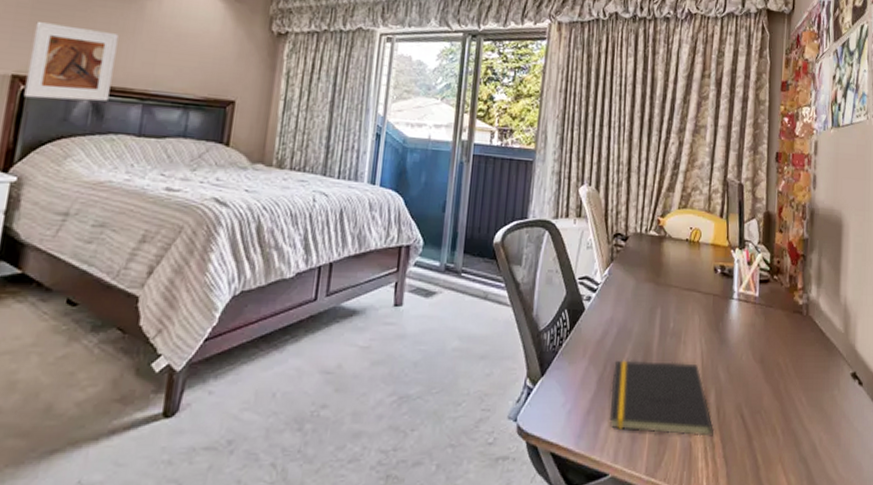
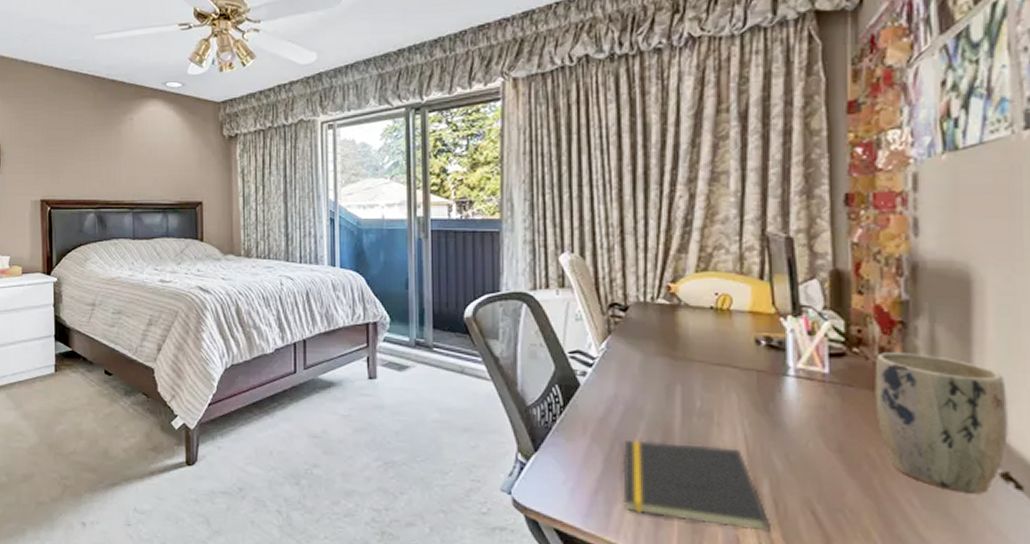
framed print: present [23,21,119,101] -> none [49,155,107,216]
plant pot: none [784,279,857,390] -> present [874,352,1008,494]

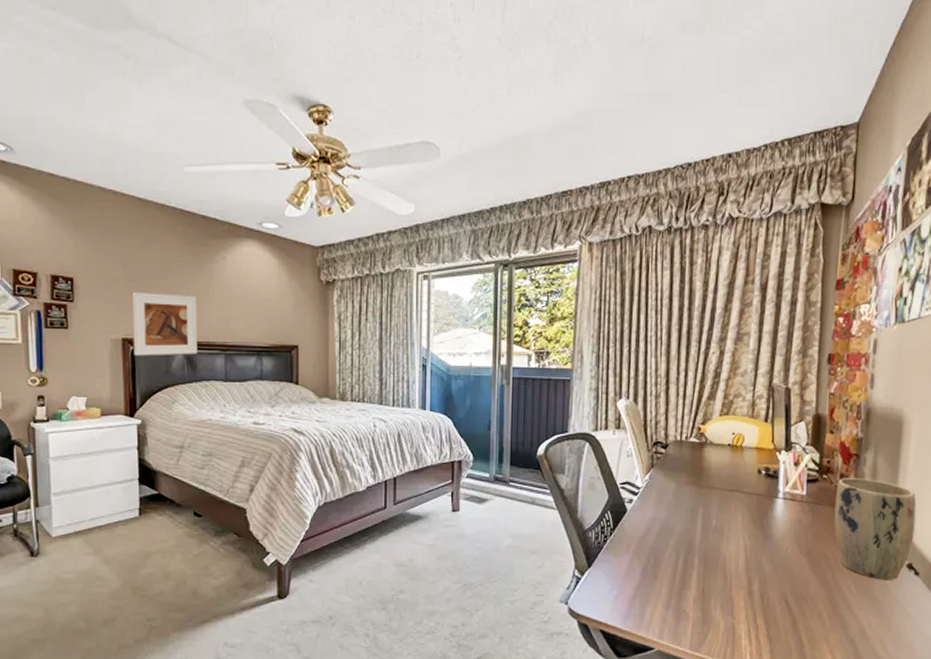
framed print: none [49,155,107,216] -> present [132,291,197,356]
notepad: present [622,440,772,532] -> none [654,553,758,619]

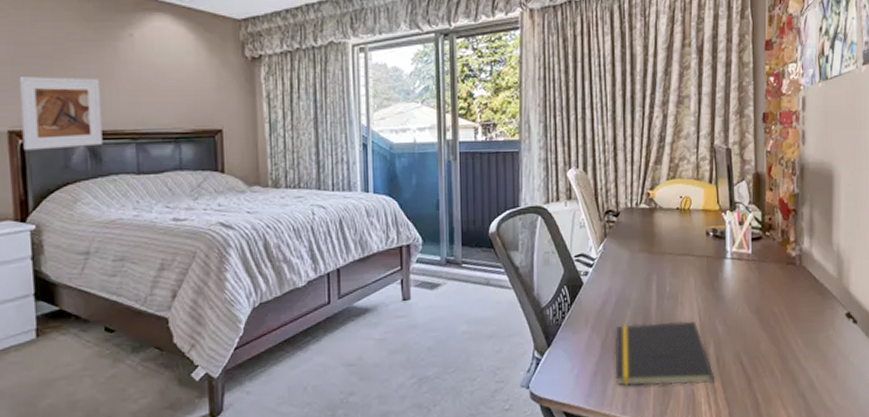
notepad: none [654,553,758,619] -> present [615,321,715,387]
plant pot: present [834,478,917,580] -> none [778,232,850,331]

